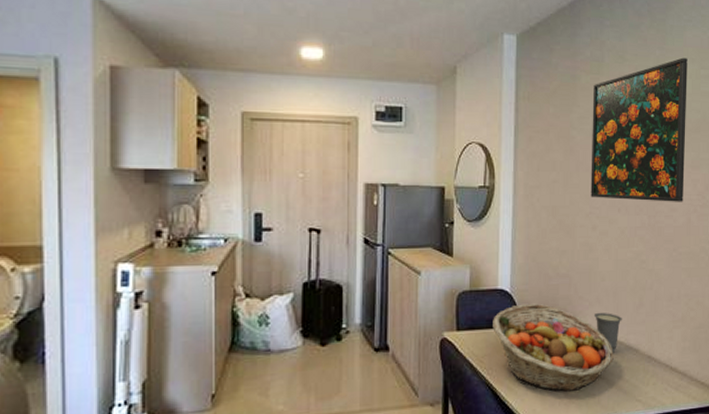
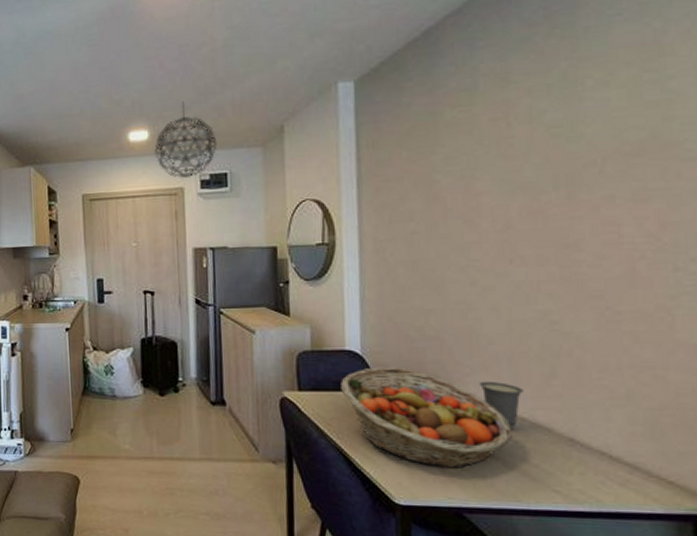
pendant light: none [329,24,395,108] -> present [154,102,218,179]
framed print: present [590,57,688,202] -> none [462,62,621,249]

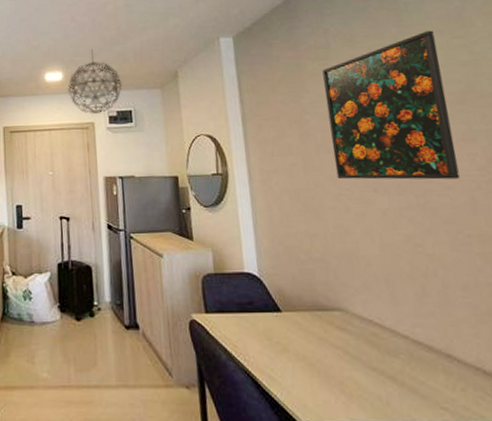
fruit basket: present [341,367,512,469] -> none [243,288,399,388]
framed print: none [462,62,621,249] -> present [322,30,460,180]
cup: present [478,381,523,430] -> none [363,300,402,348]

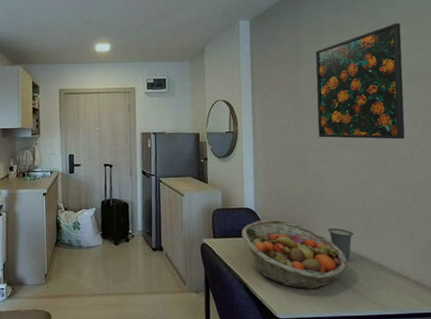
pendant light: present [68,49,123,115] -> none [114,25,159,81]
fruit basket: none [243,288,399,388] -> present [241,219,348,290]
cup: none [363,300,402,348] -> present [327,227,354,261]

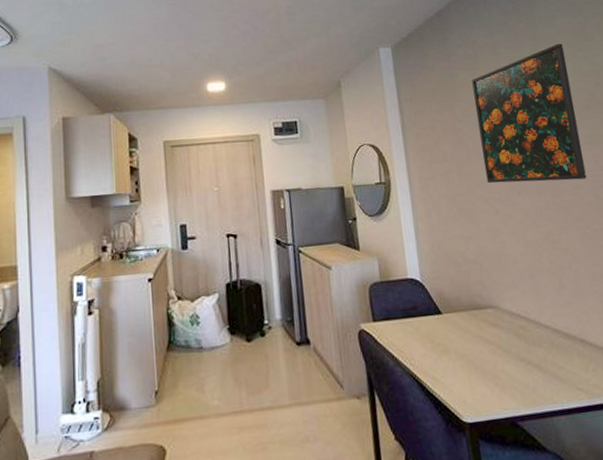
fruit basket: present [241,219,348,290] -> none [407,290,542,381]
cup: present [327,227,354,261] -> none [512,295,544,338]

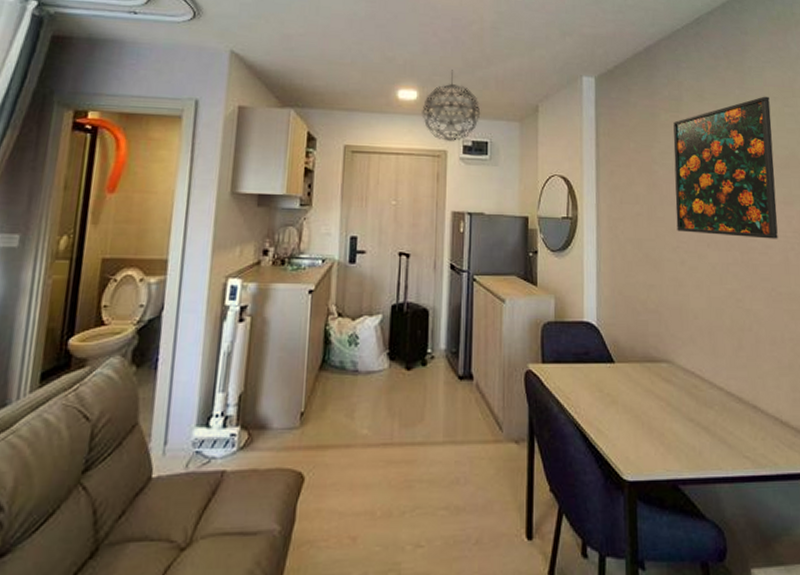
pendant light: none [231,58,287,127] -> present [422,70,481,142]

